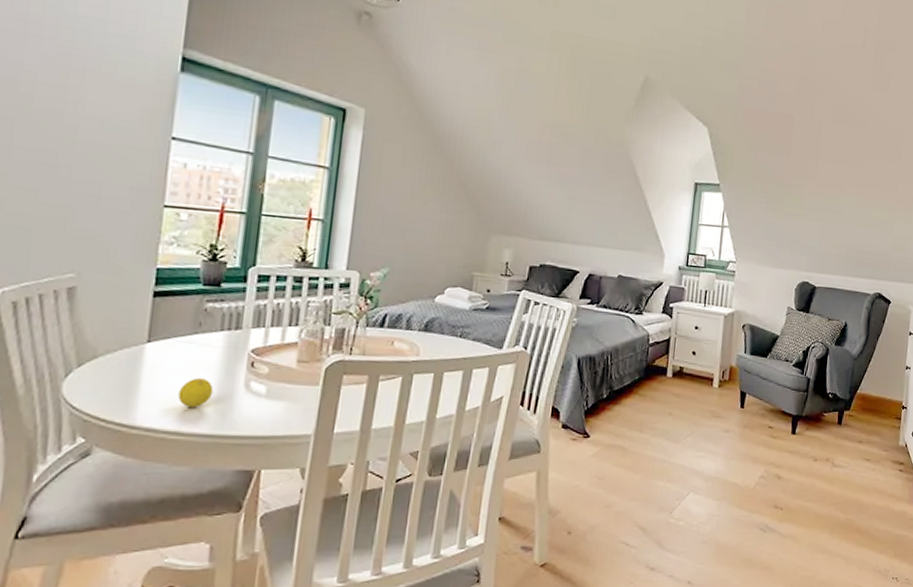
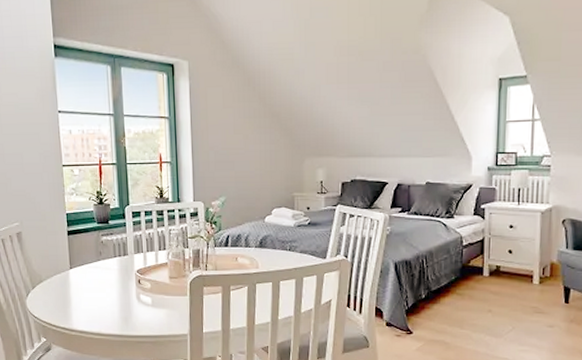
fruit: present [178,377,214,407] -> none [95,293,117,315]

